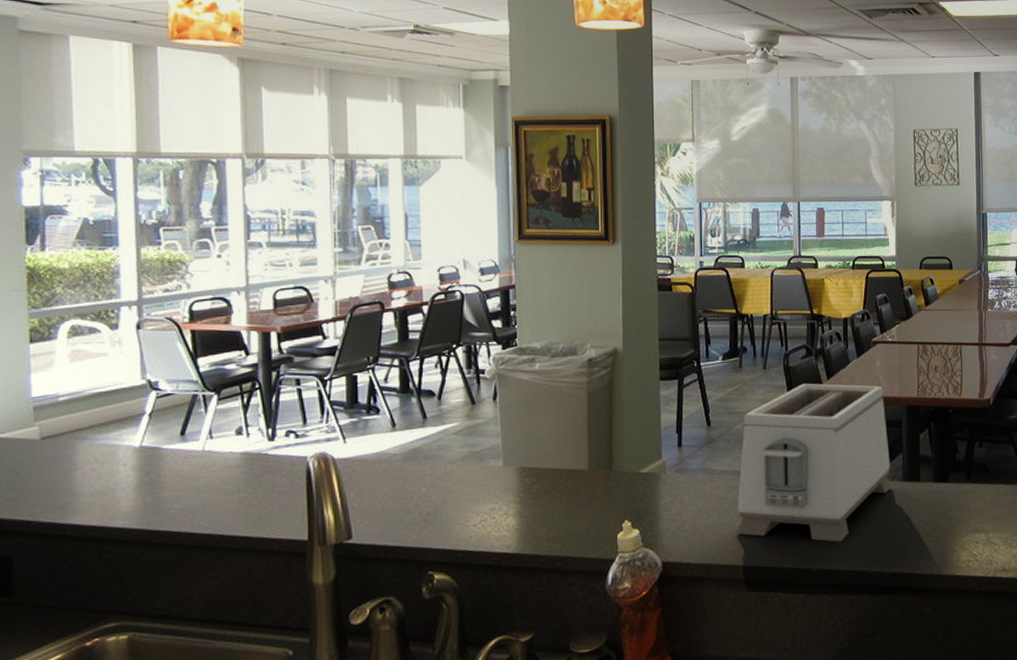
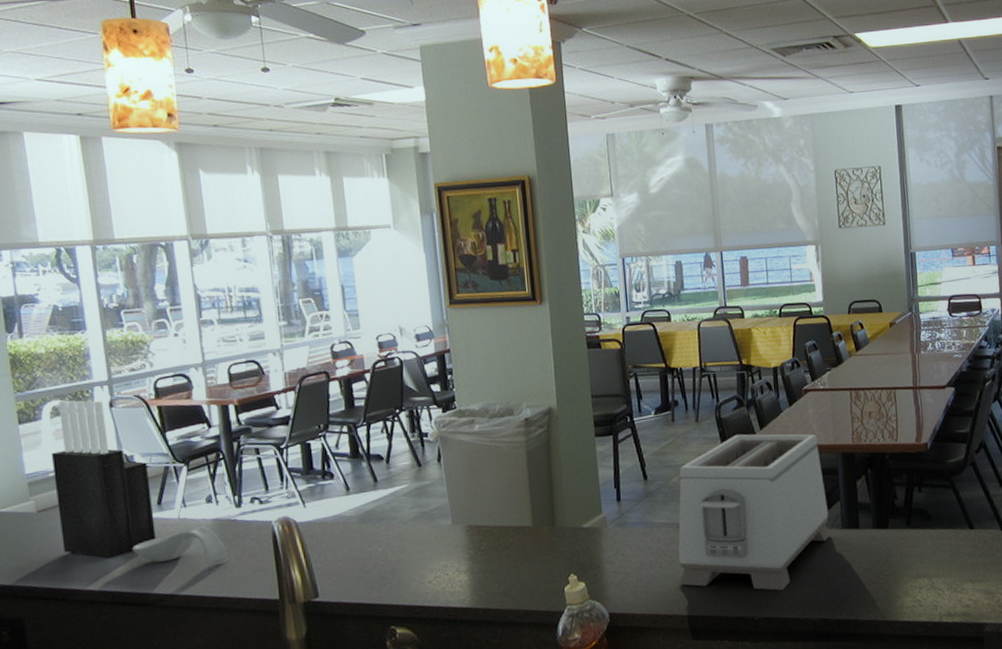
knife block: none [63,319,175,492] -> present [51,400,156,558]
spoon rest: none [147,459,255,503] -> present [132,525,228,566]

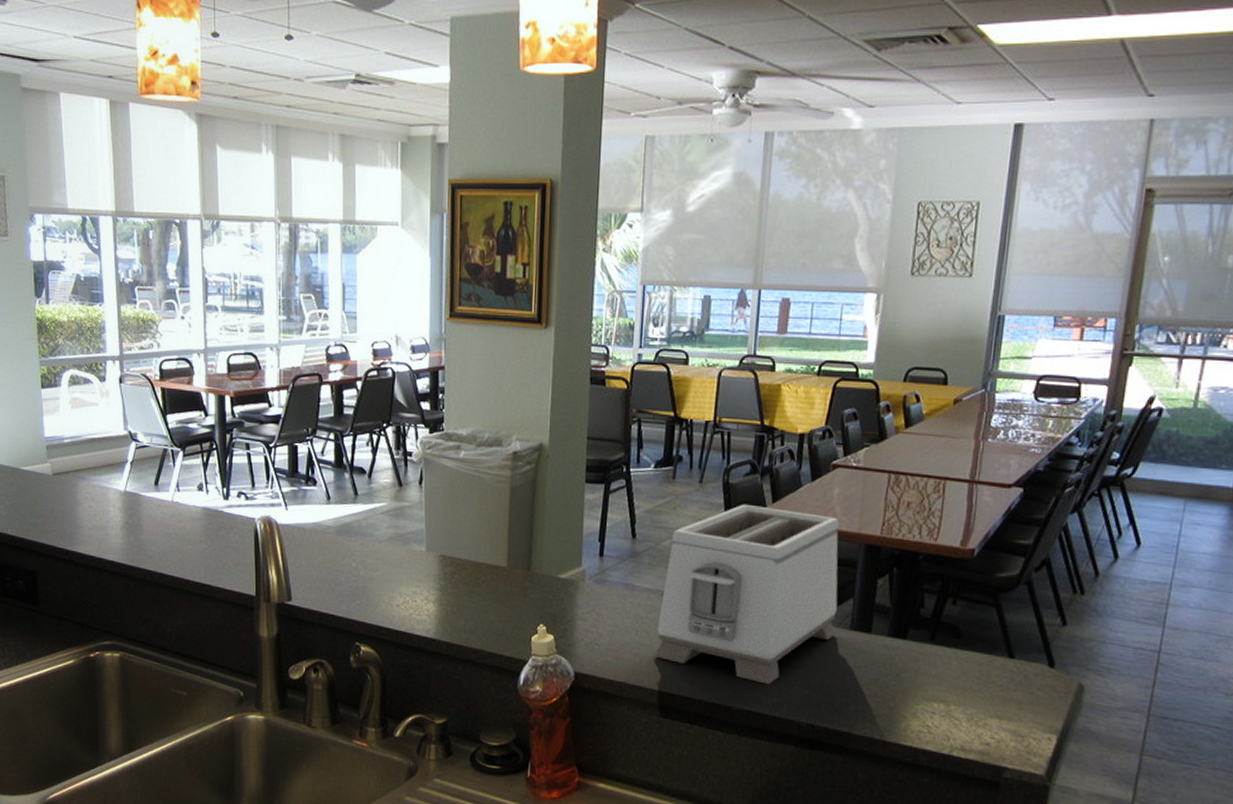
knife block: present [51,400,156,558] -> none [67,370,151,529]
spoon rest: present [132,525,228,566] -> none [130,511,213,552]

